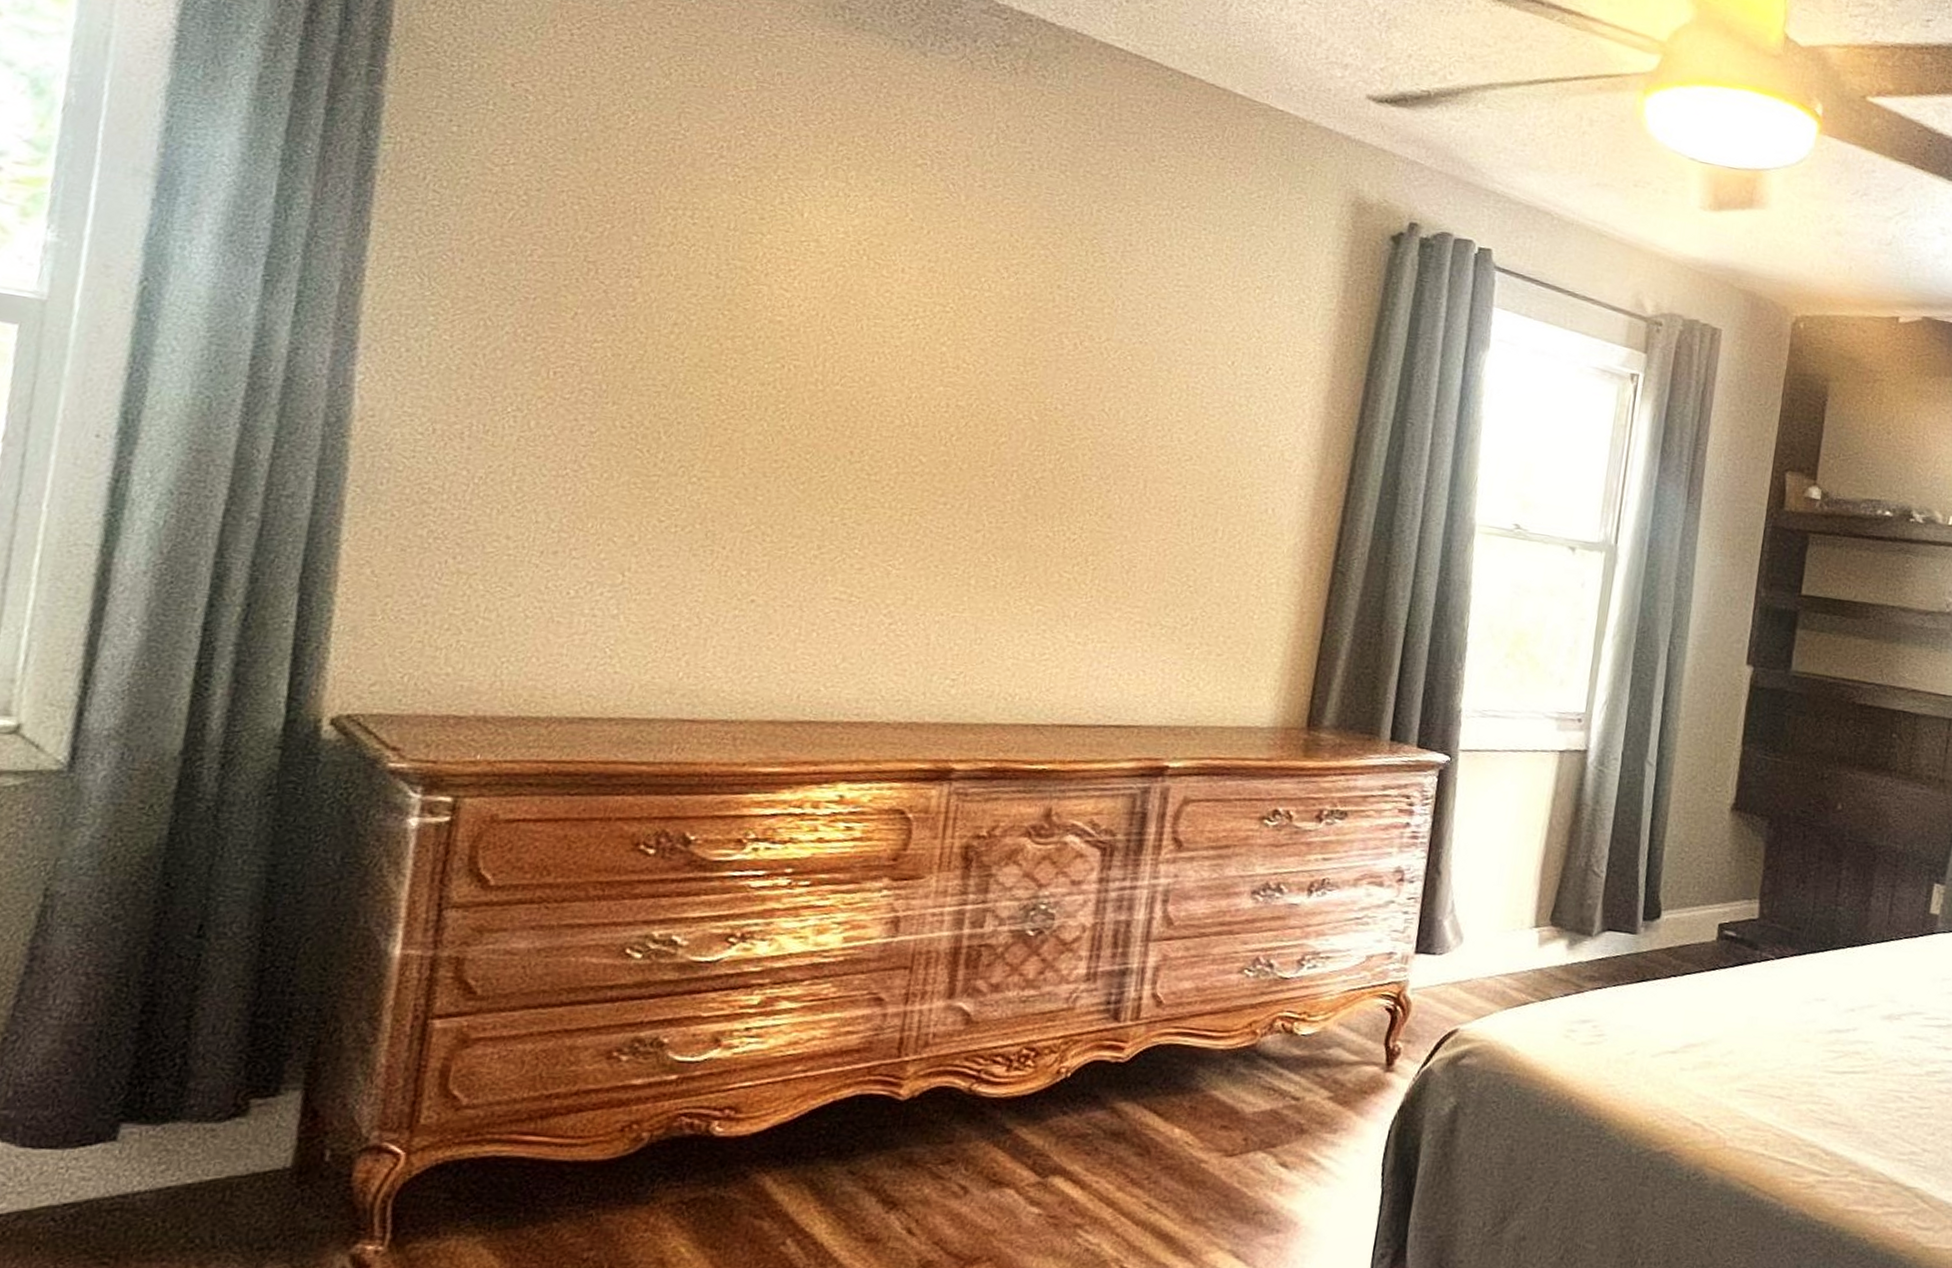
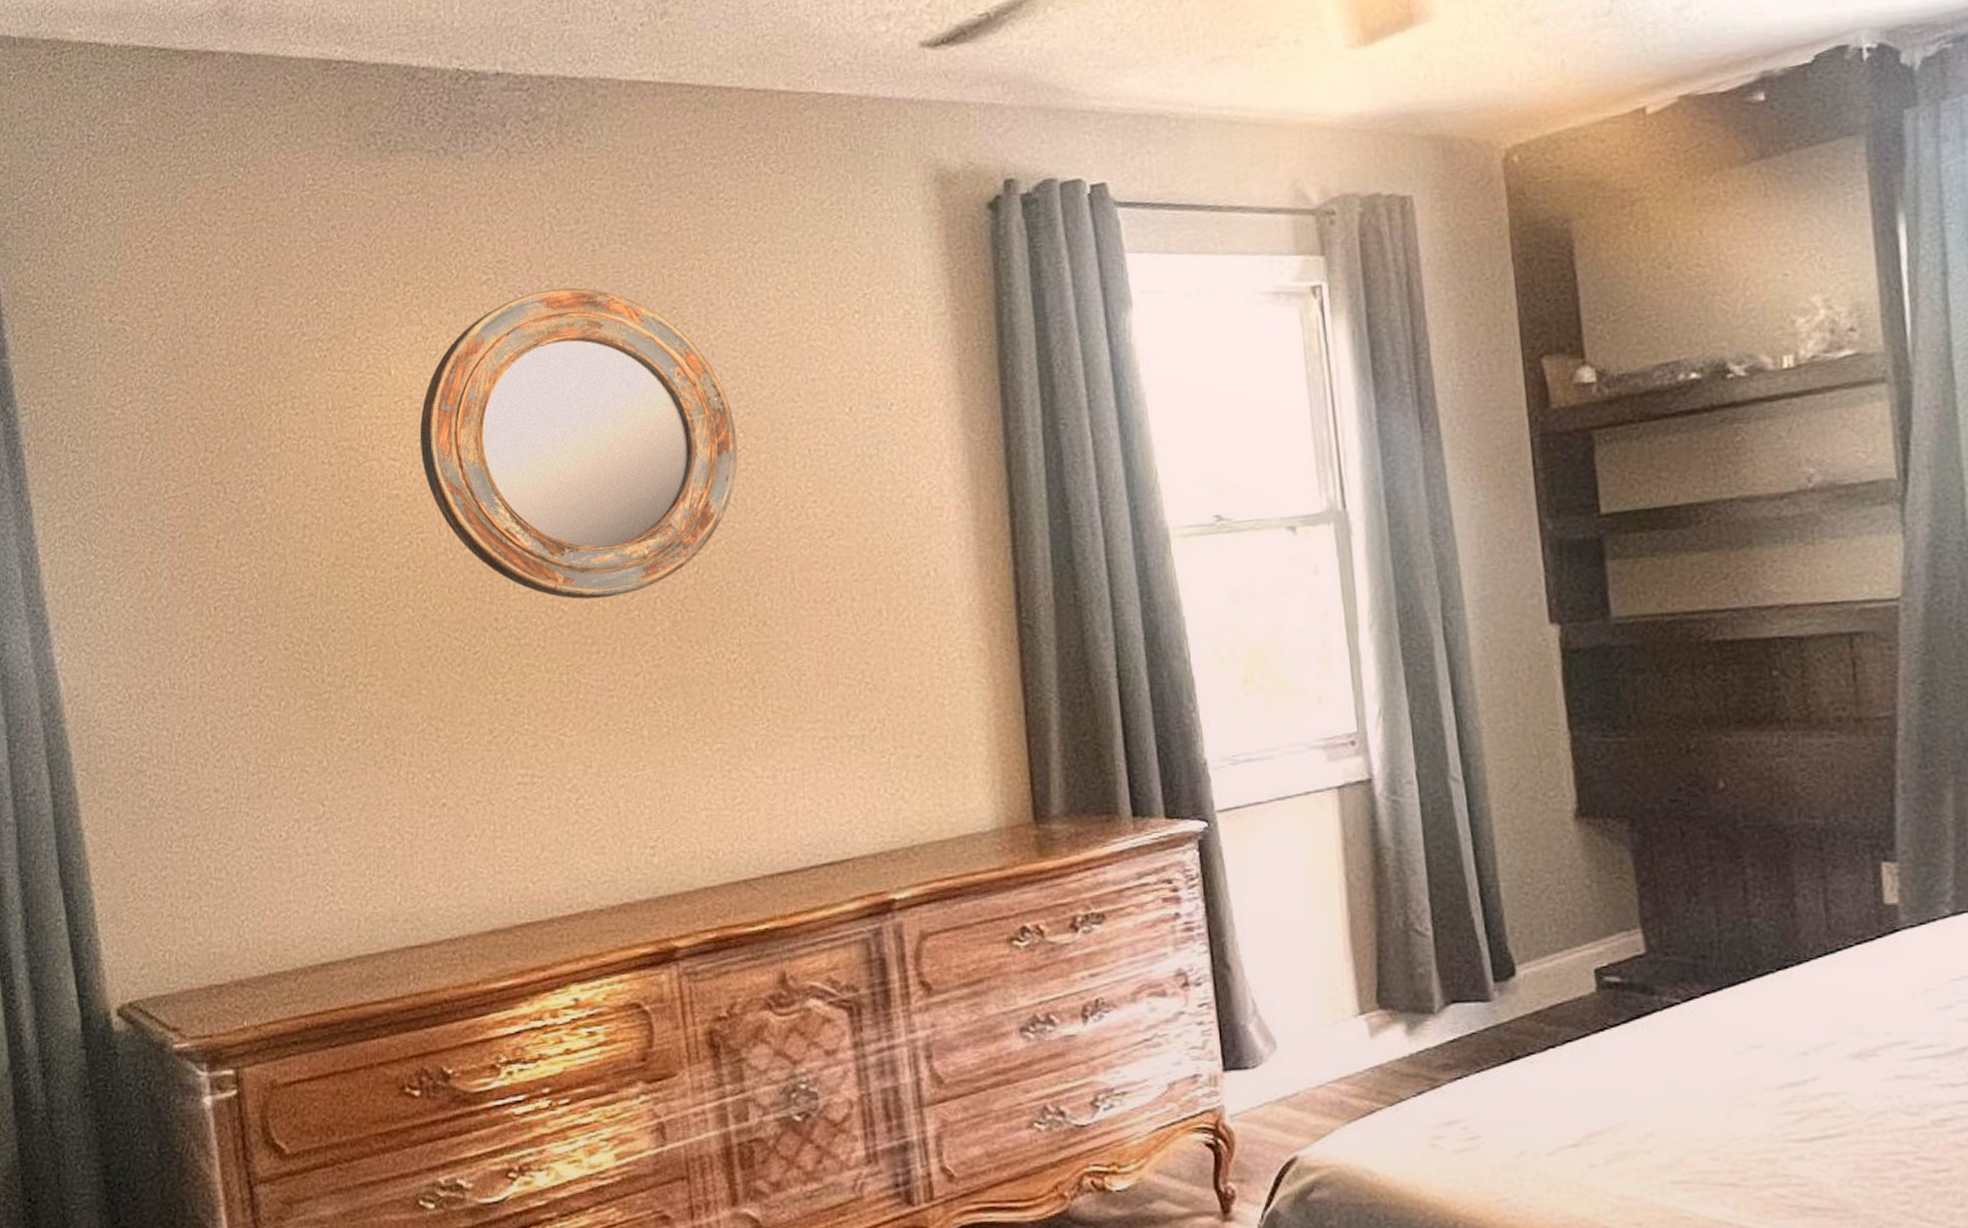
home mirror: none [813,187,1126,462] -> present [419,287,738,600]

